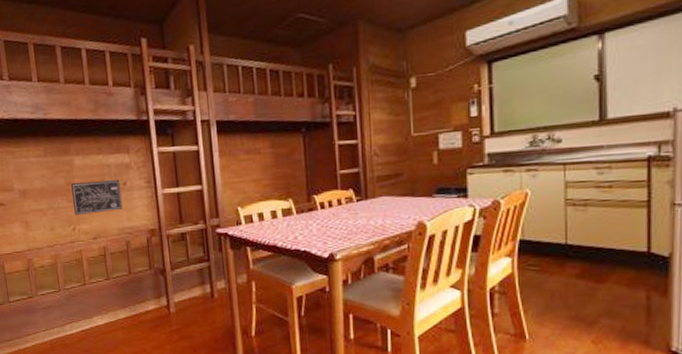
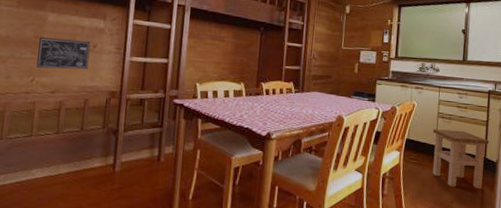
stool: none [559,219,655,297] -> present [432,129,490,189]

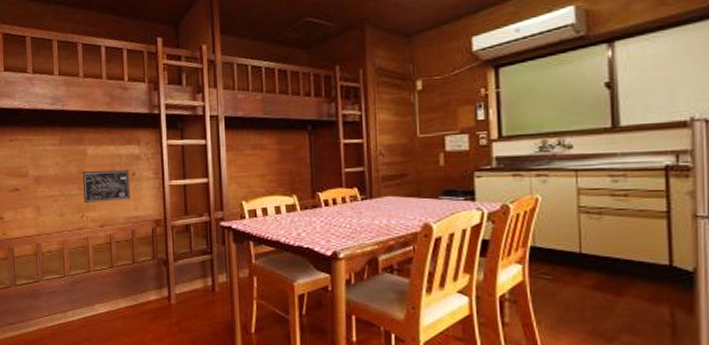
stool: present [432,129,490,189] -> none [572,229,677,312]

